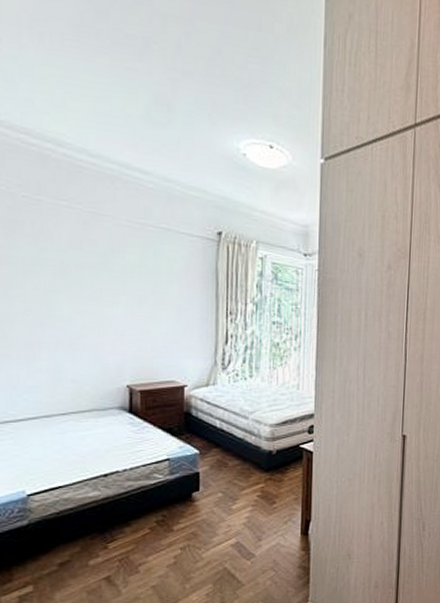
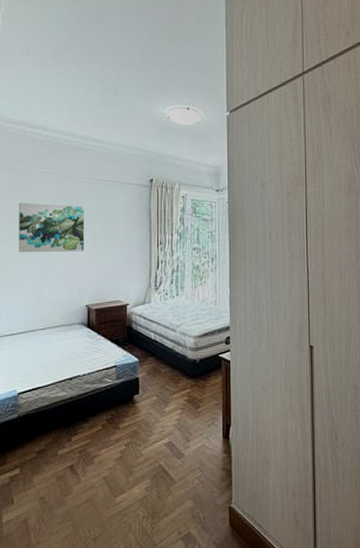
wall art: none [21,244,124,317] -> present [19,202,85,253]

